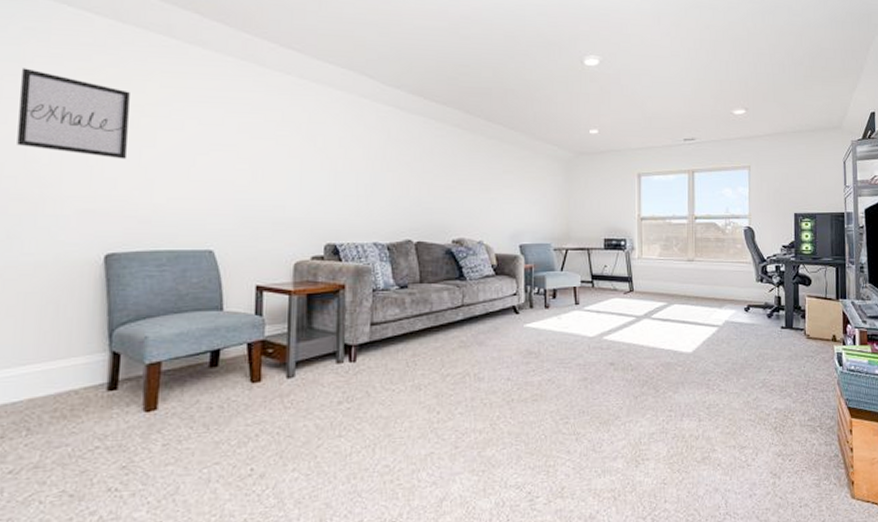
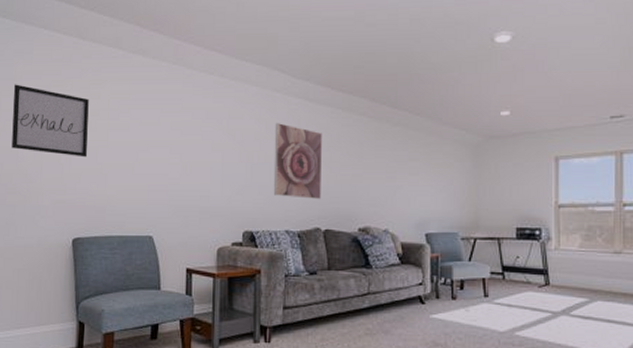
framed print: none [360,130,414,211] -> present [273,123,322,200]

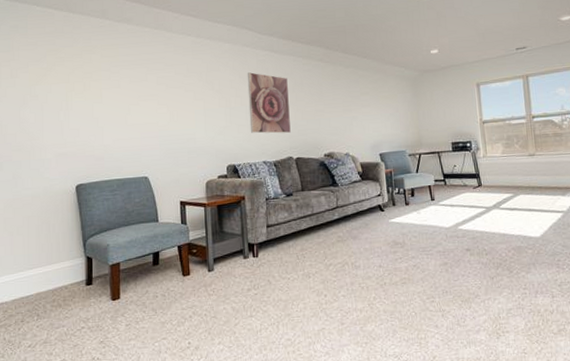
wall art: present [11,84,89,157] -> none [11,55,83,114]

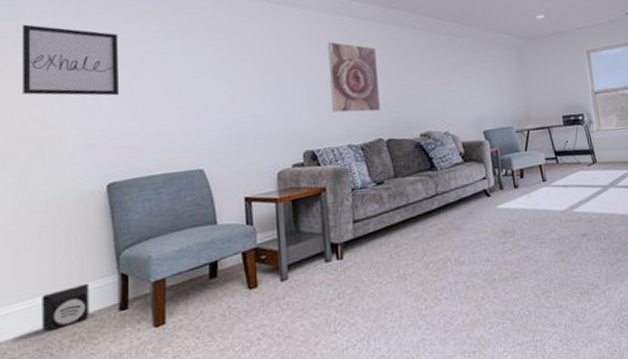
wall art: none [11,55,83,114] -> present [21,24,118,96]
speaker: none [30,262,65,297] -> present [42,283,90,331]

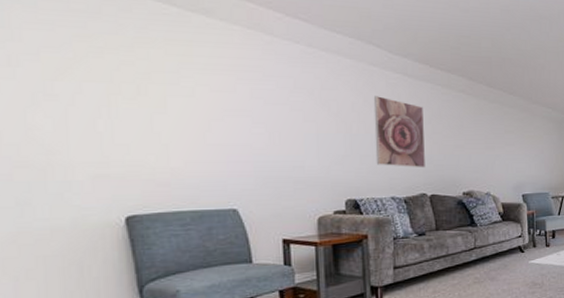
wall art: present [21,24,118,96] -> none [8,34,137,126]

